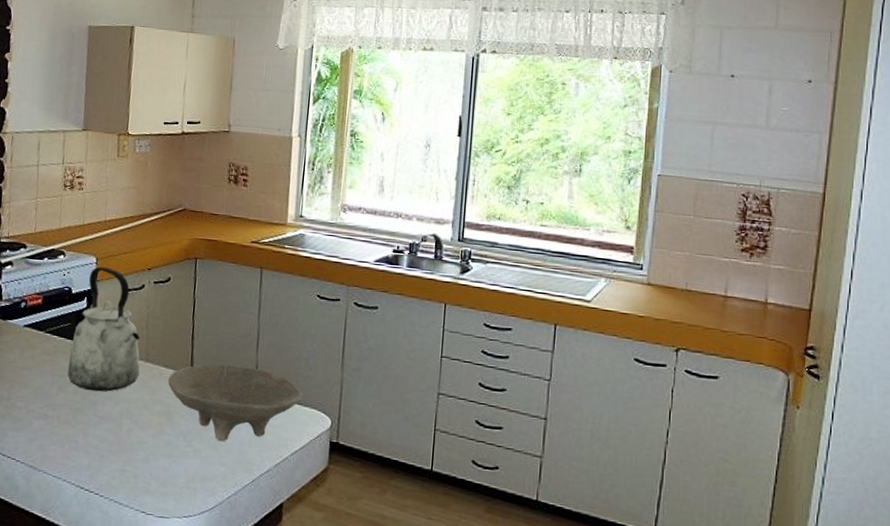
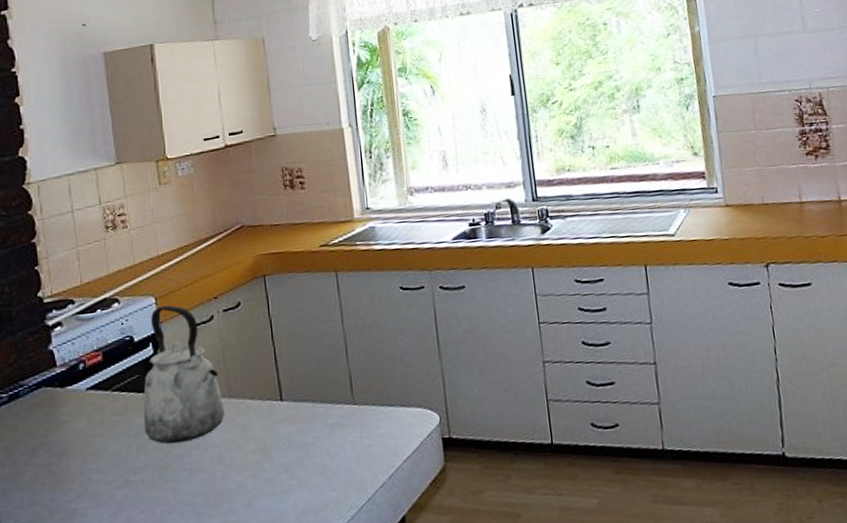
bowl: present [167,364,303,441] -> none [257,378,405,465]

